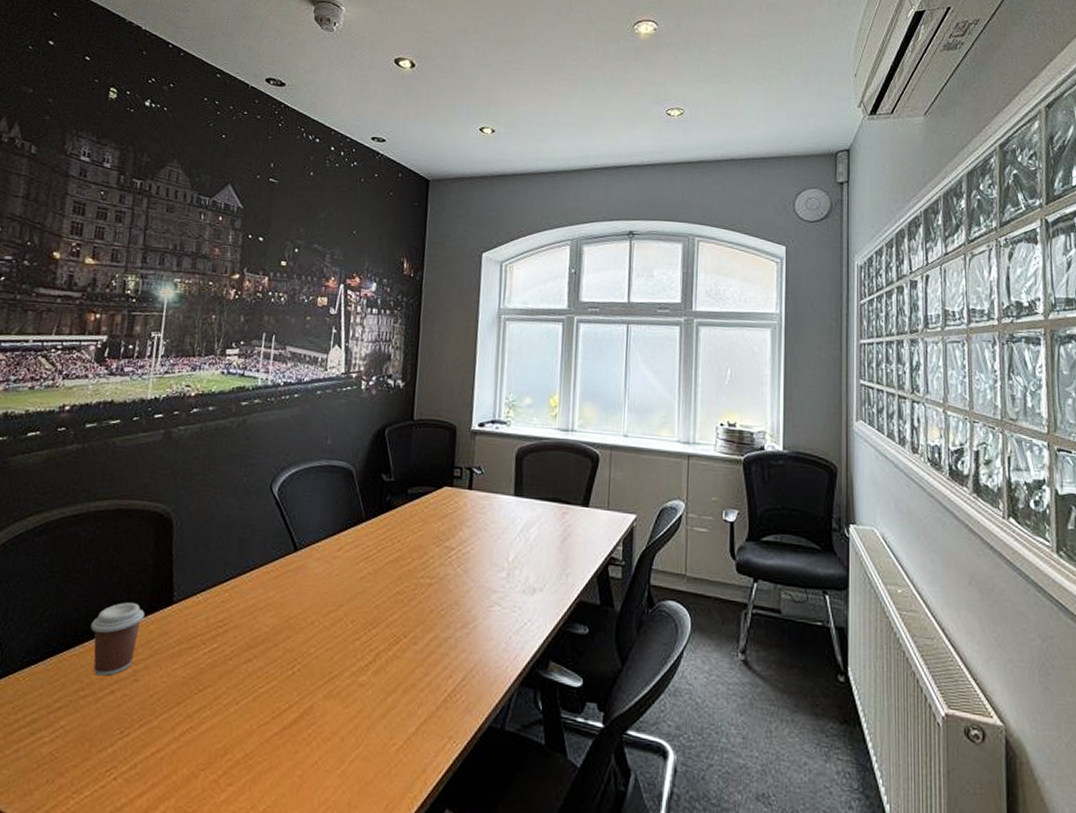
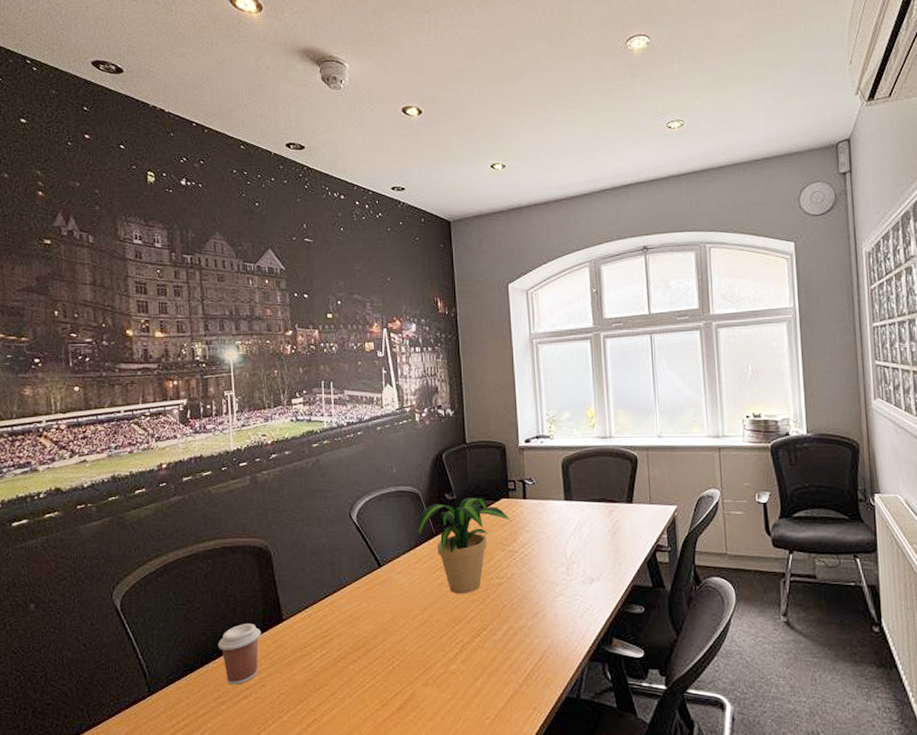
potted plant: none [345,481,453,592] -> present [417,497,512,594]

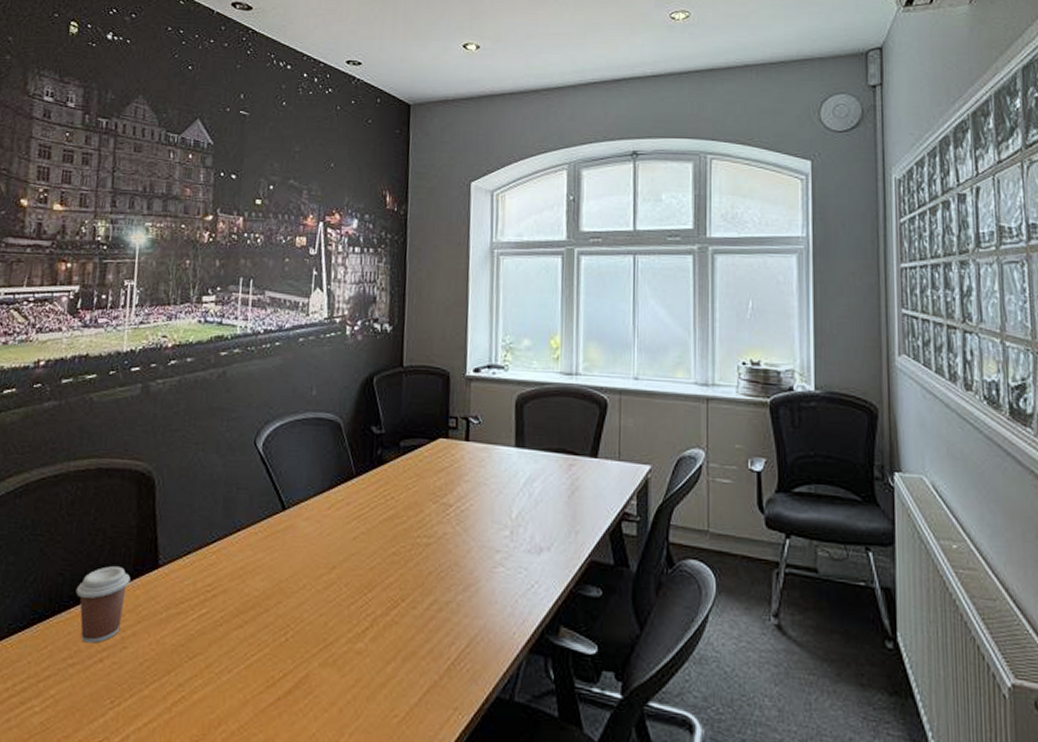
potted plant: present [417,497,512,594] -> none [334,433,449,553]

